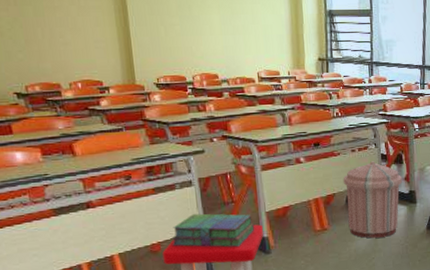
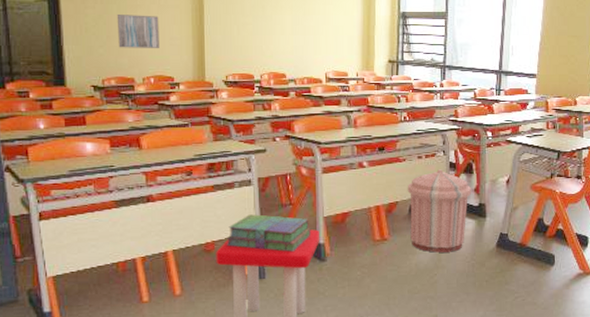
wall art: none [33,17,84,53] -> present [117,15,159,48]

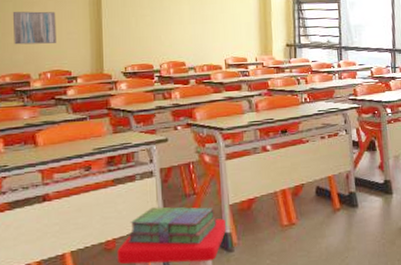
trash can: present [407,169,472,253] -> none [312,148,377,234]

